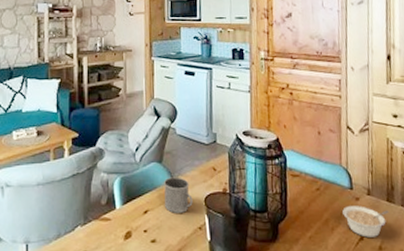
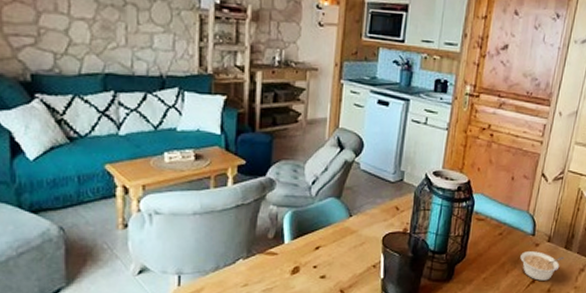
mug: present [164,177,193,213] -> none [339,214,370,250]

